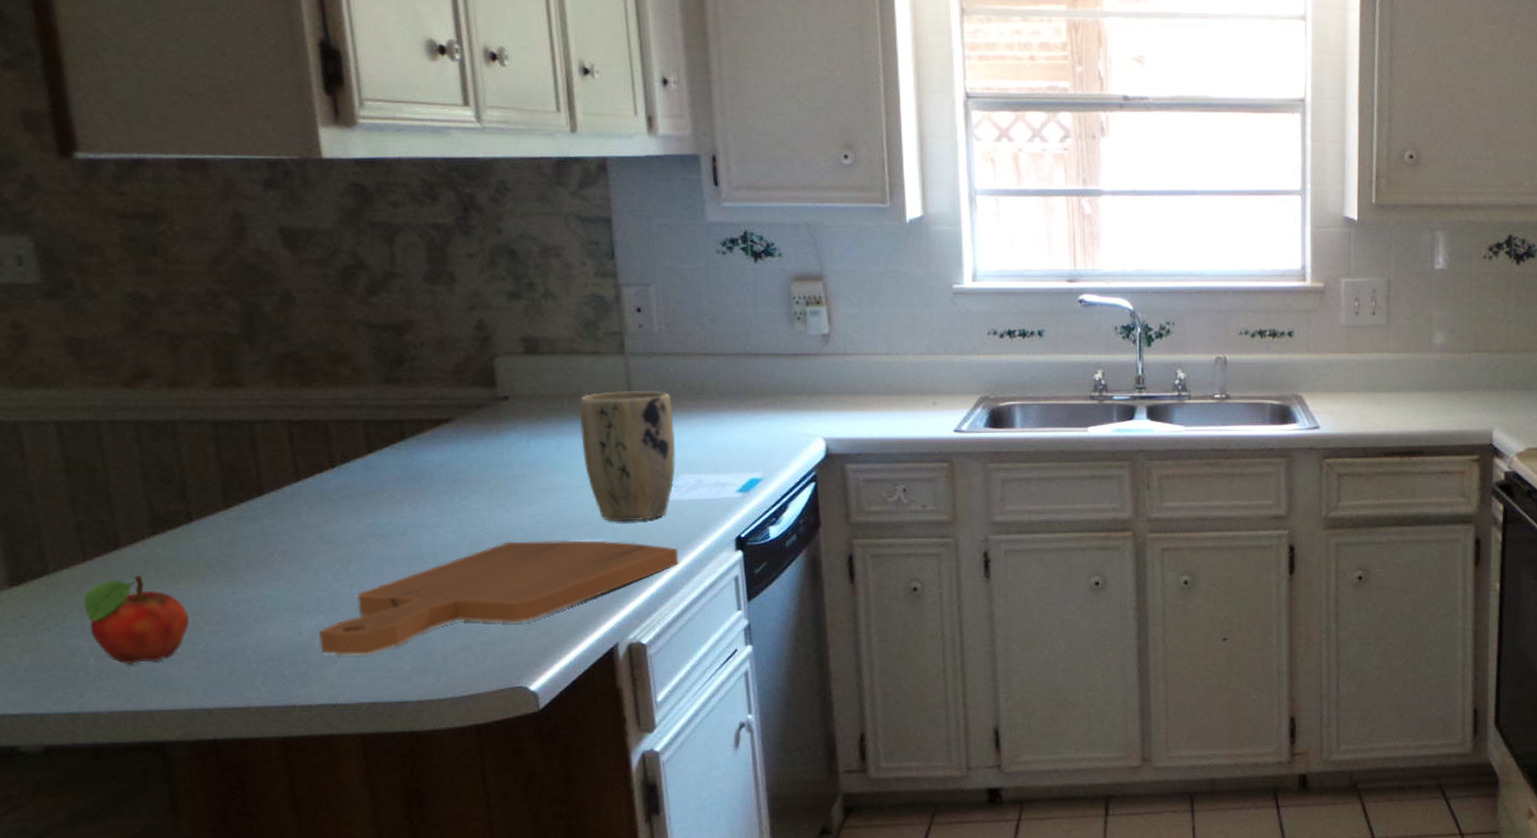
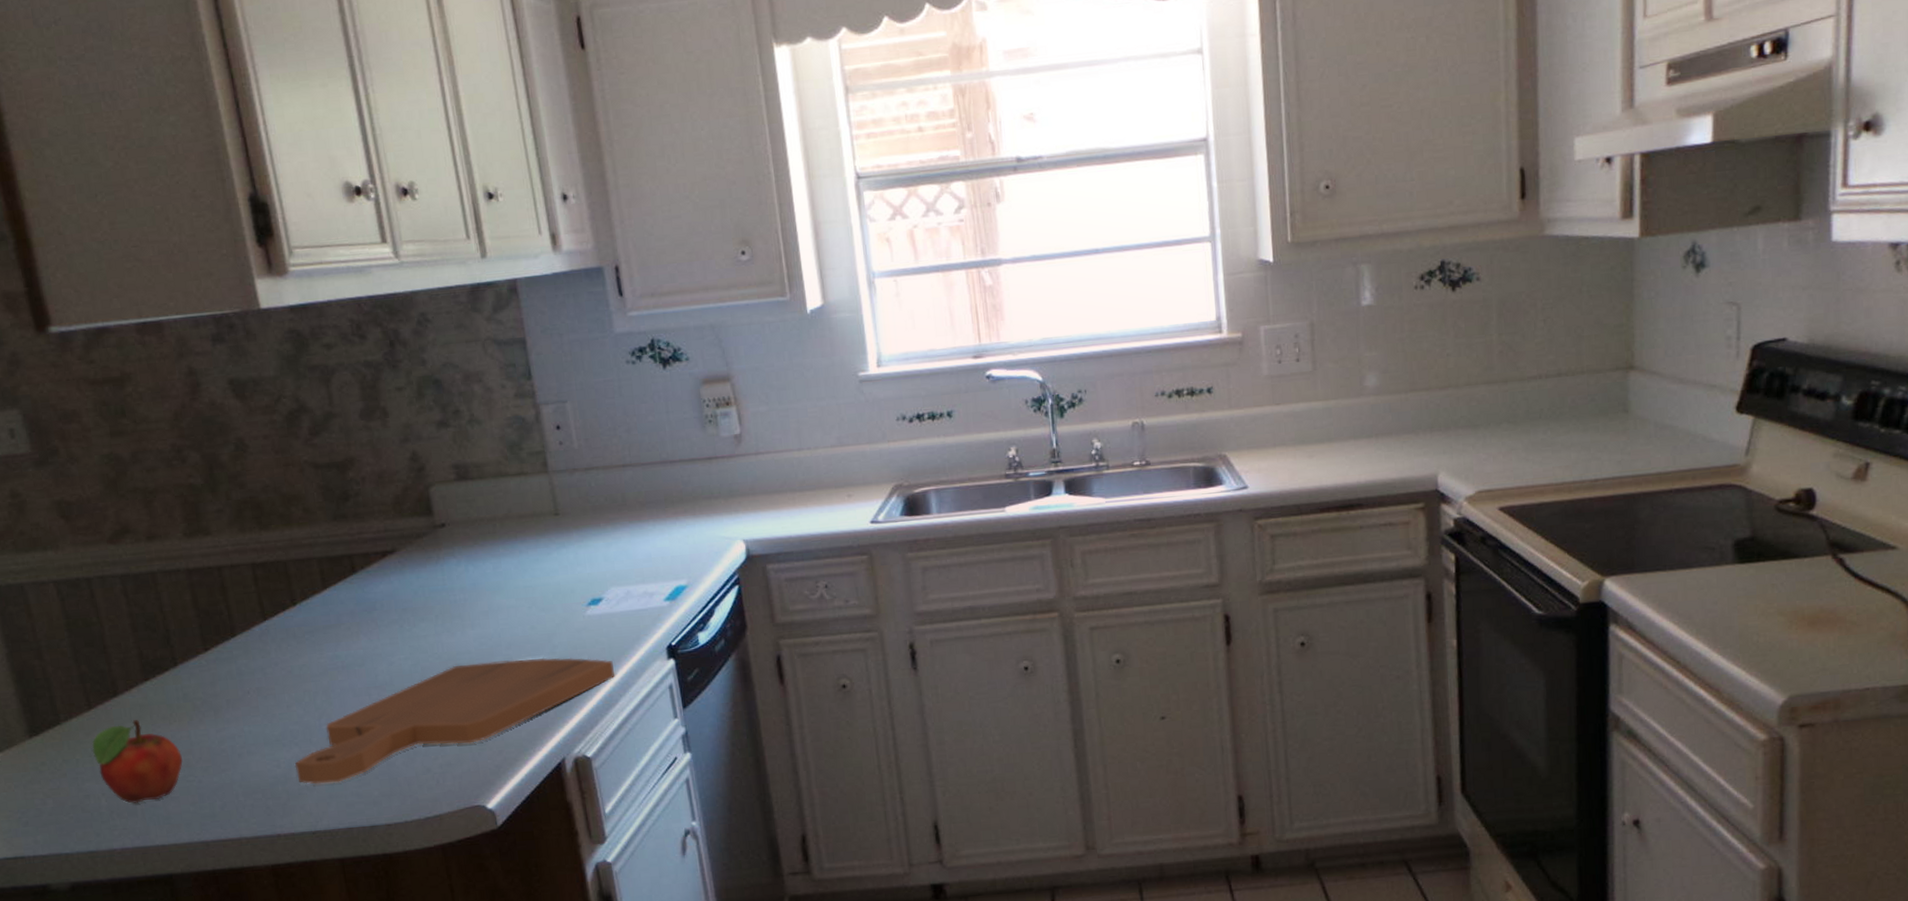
plant pot: present [580,390,676,522] -> none [510,506,605,639]

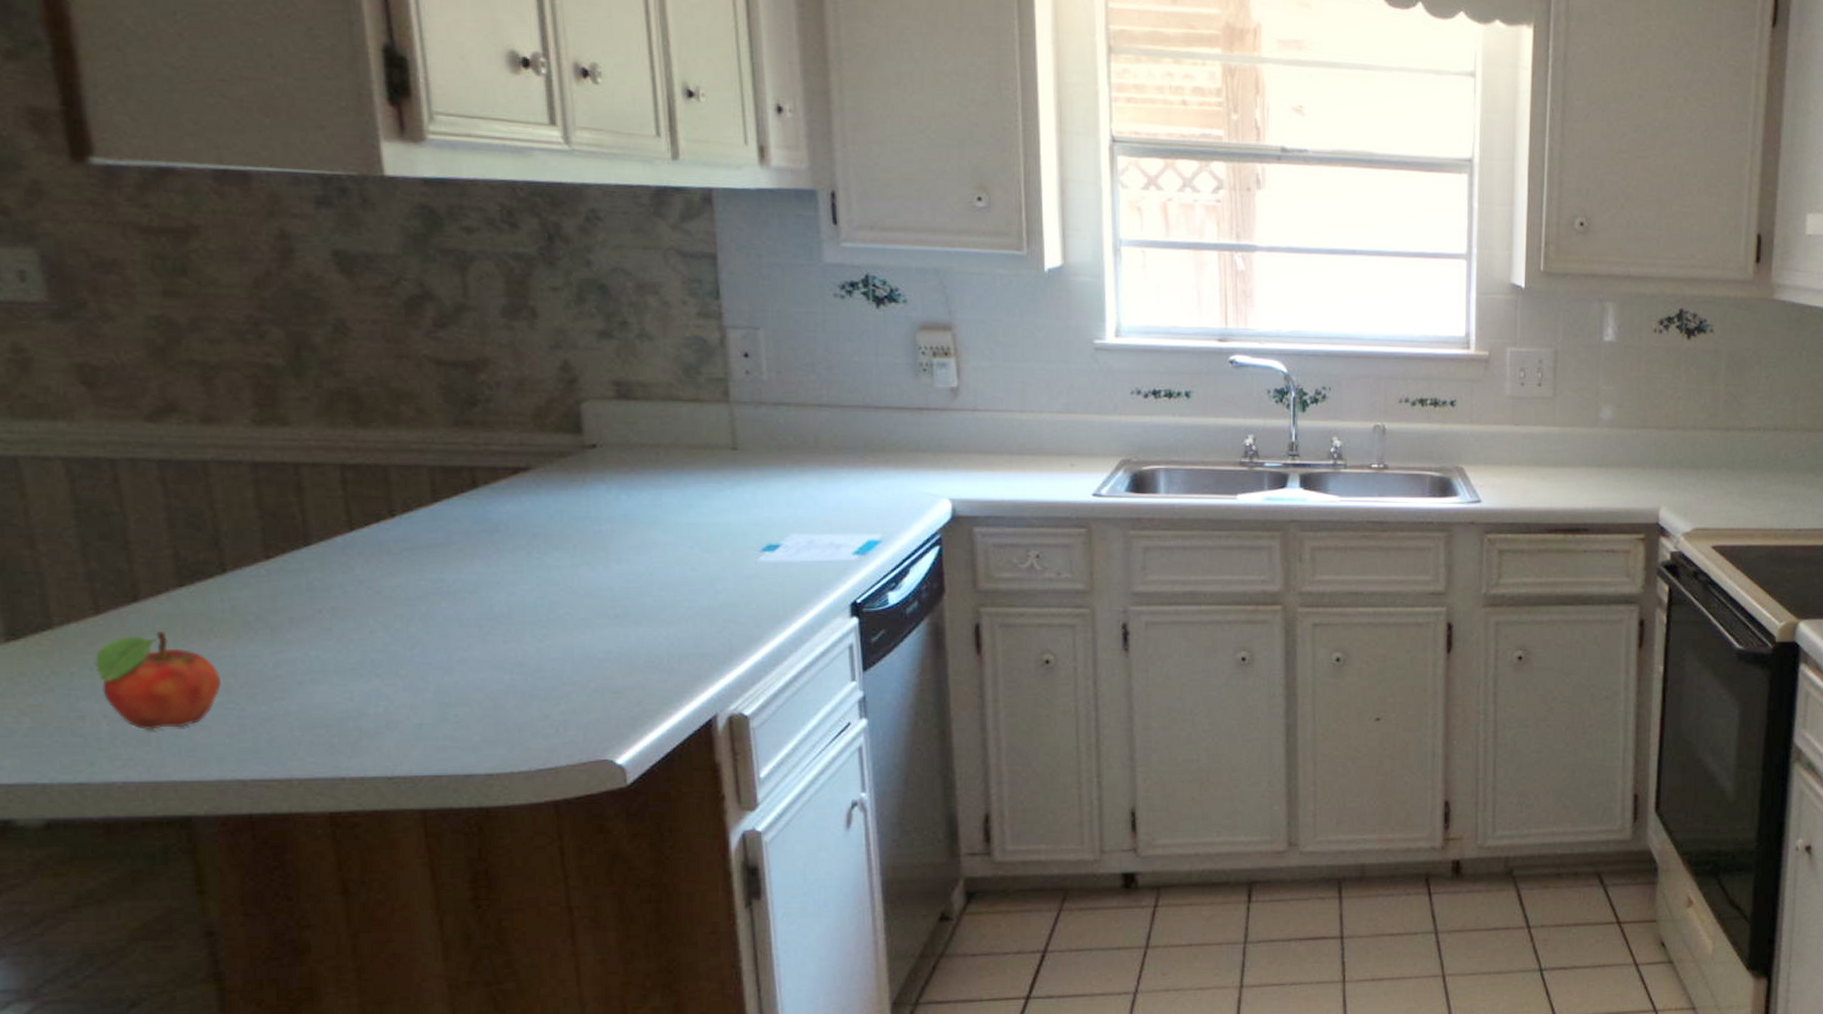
cutting board: present [294,657,615,784] -> none [373,602,787,723]

